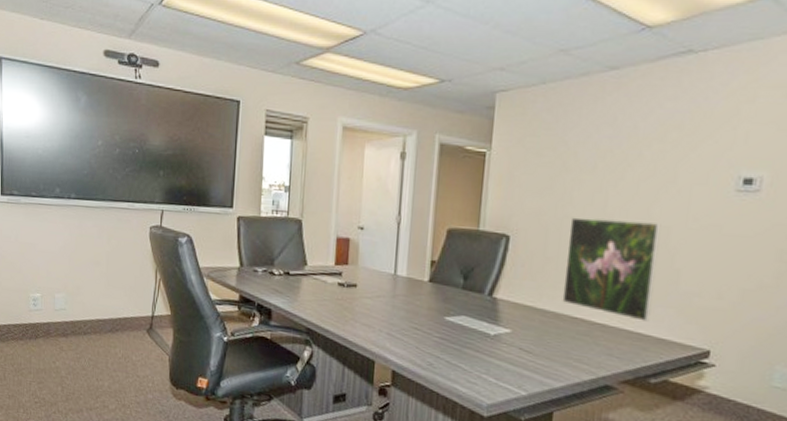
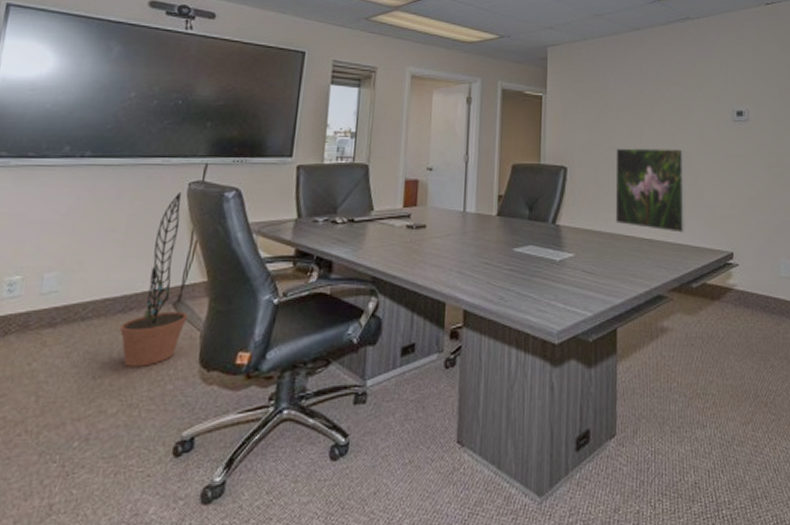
decorative plant: none [111,235,158,378] -> present [120,192,188,367]

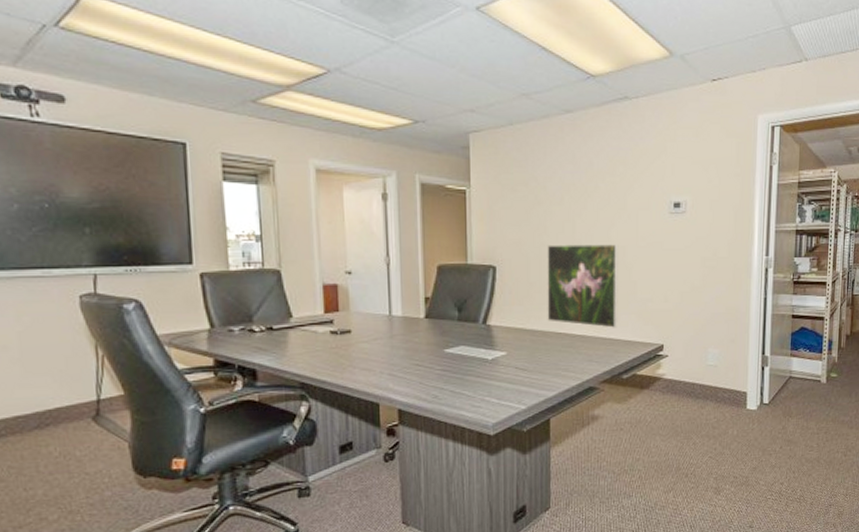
decorative plant: present [120,192,188,367] -> none [41,306,111,478]

